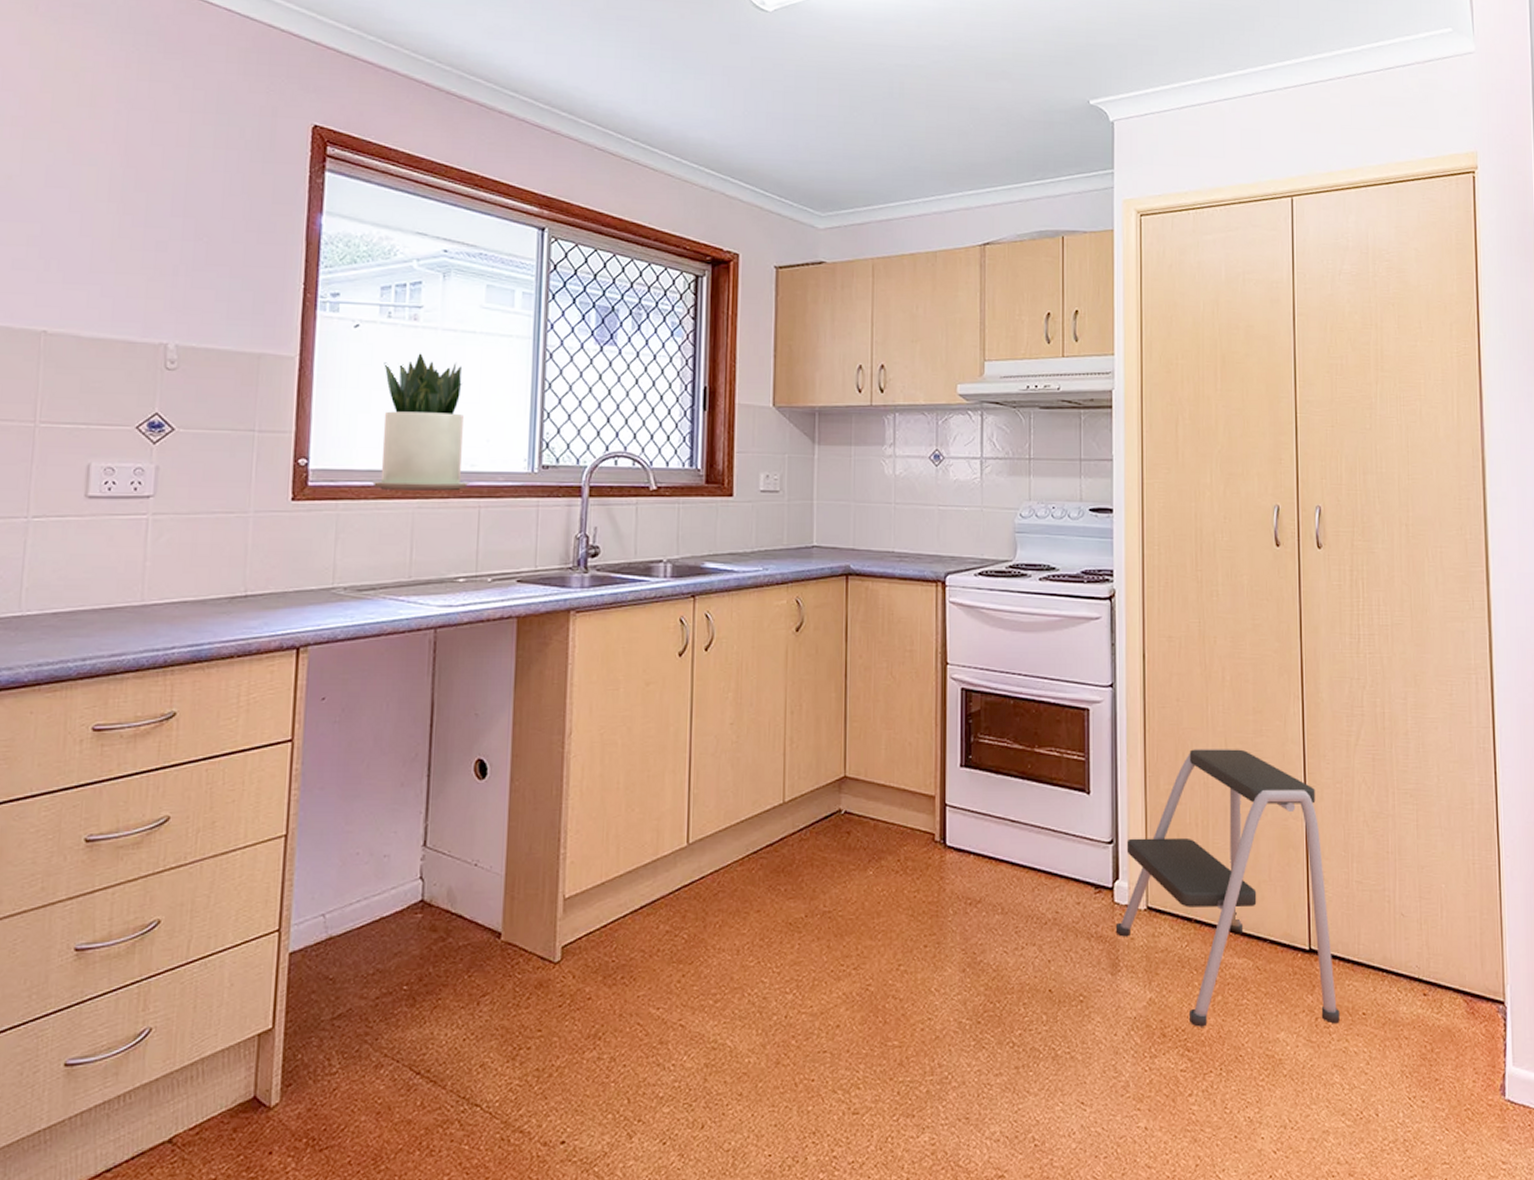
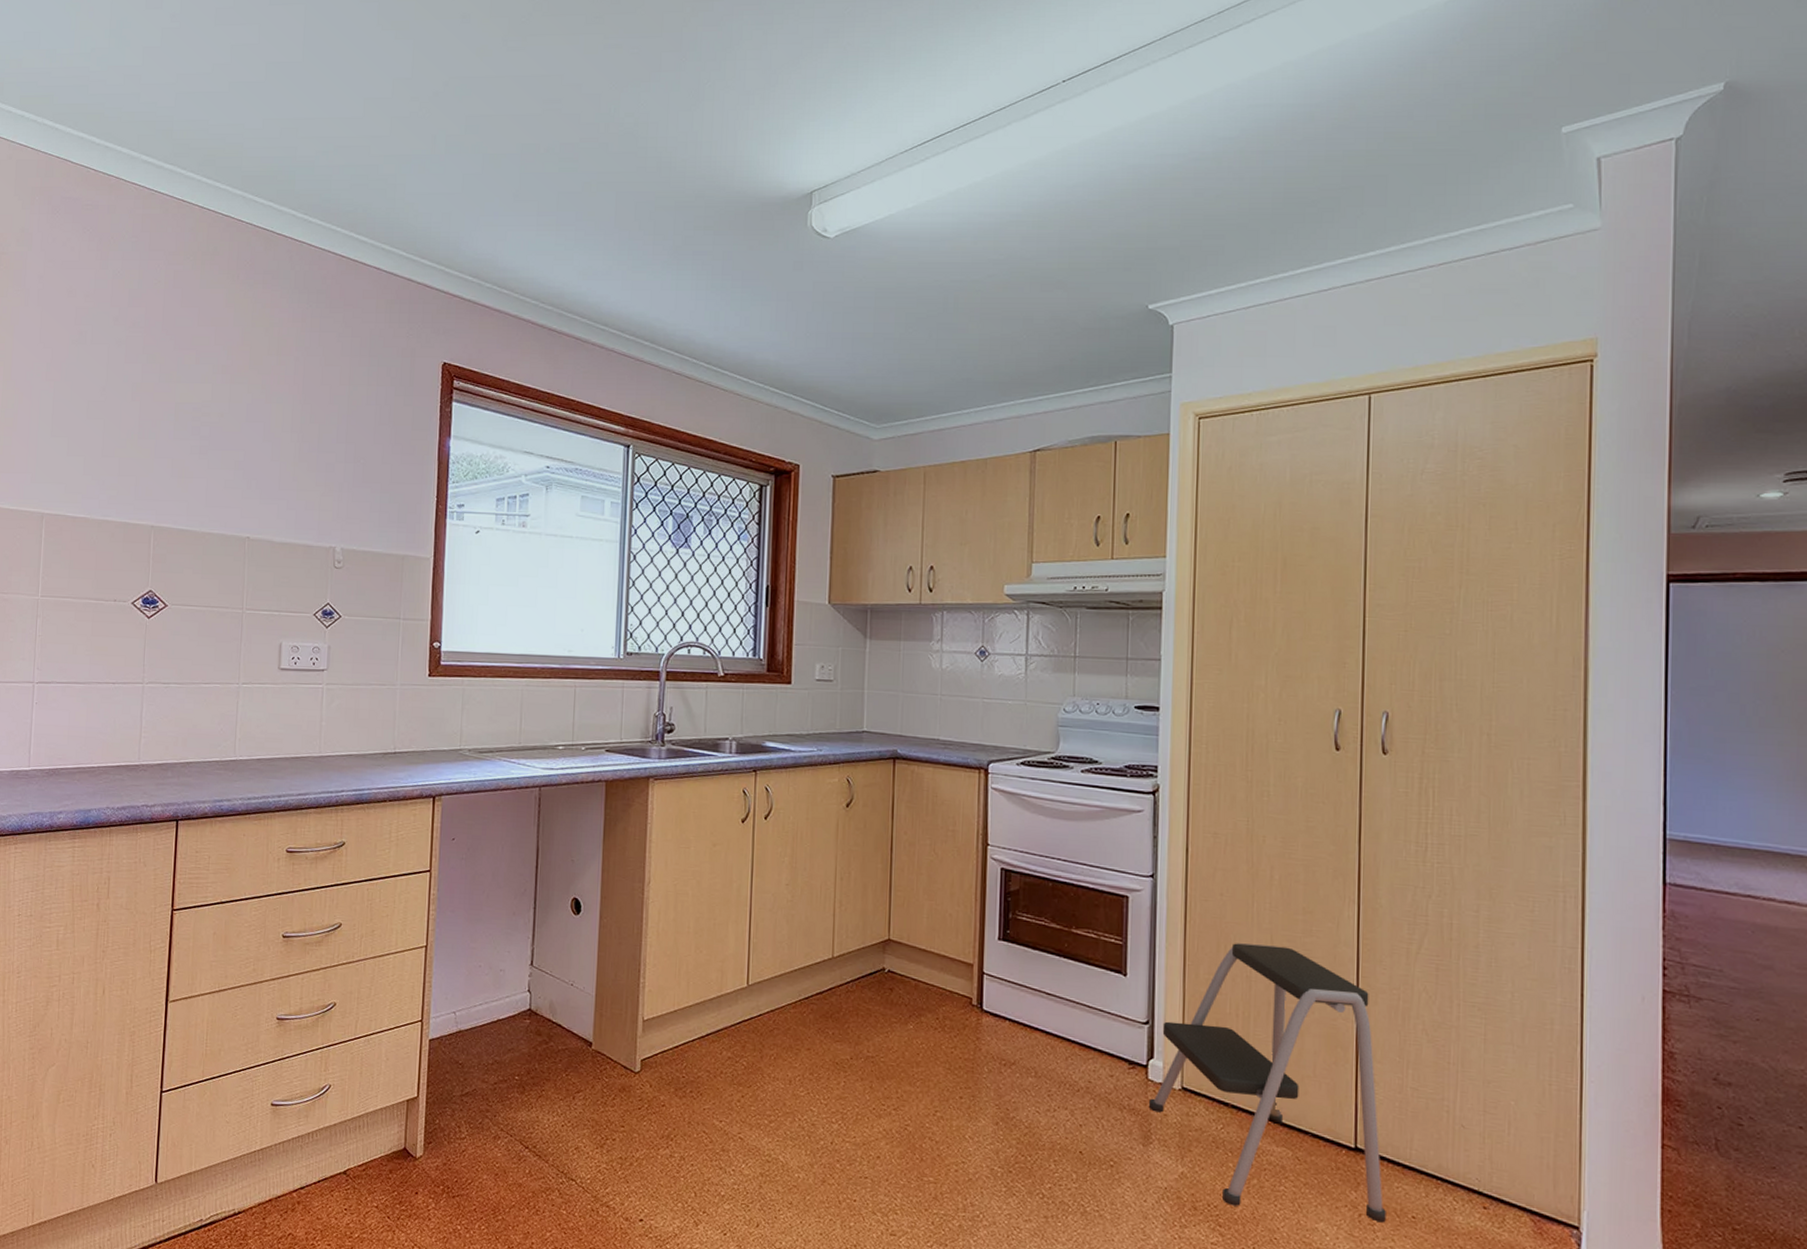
planter: present [372,353,469,491] -> none [490,555,567,673]

